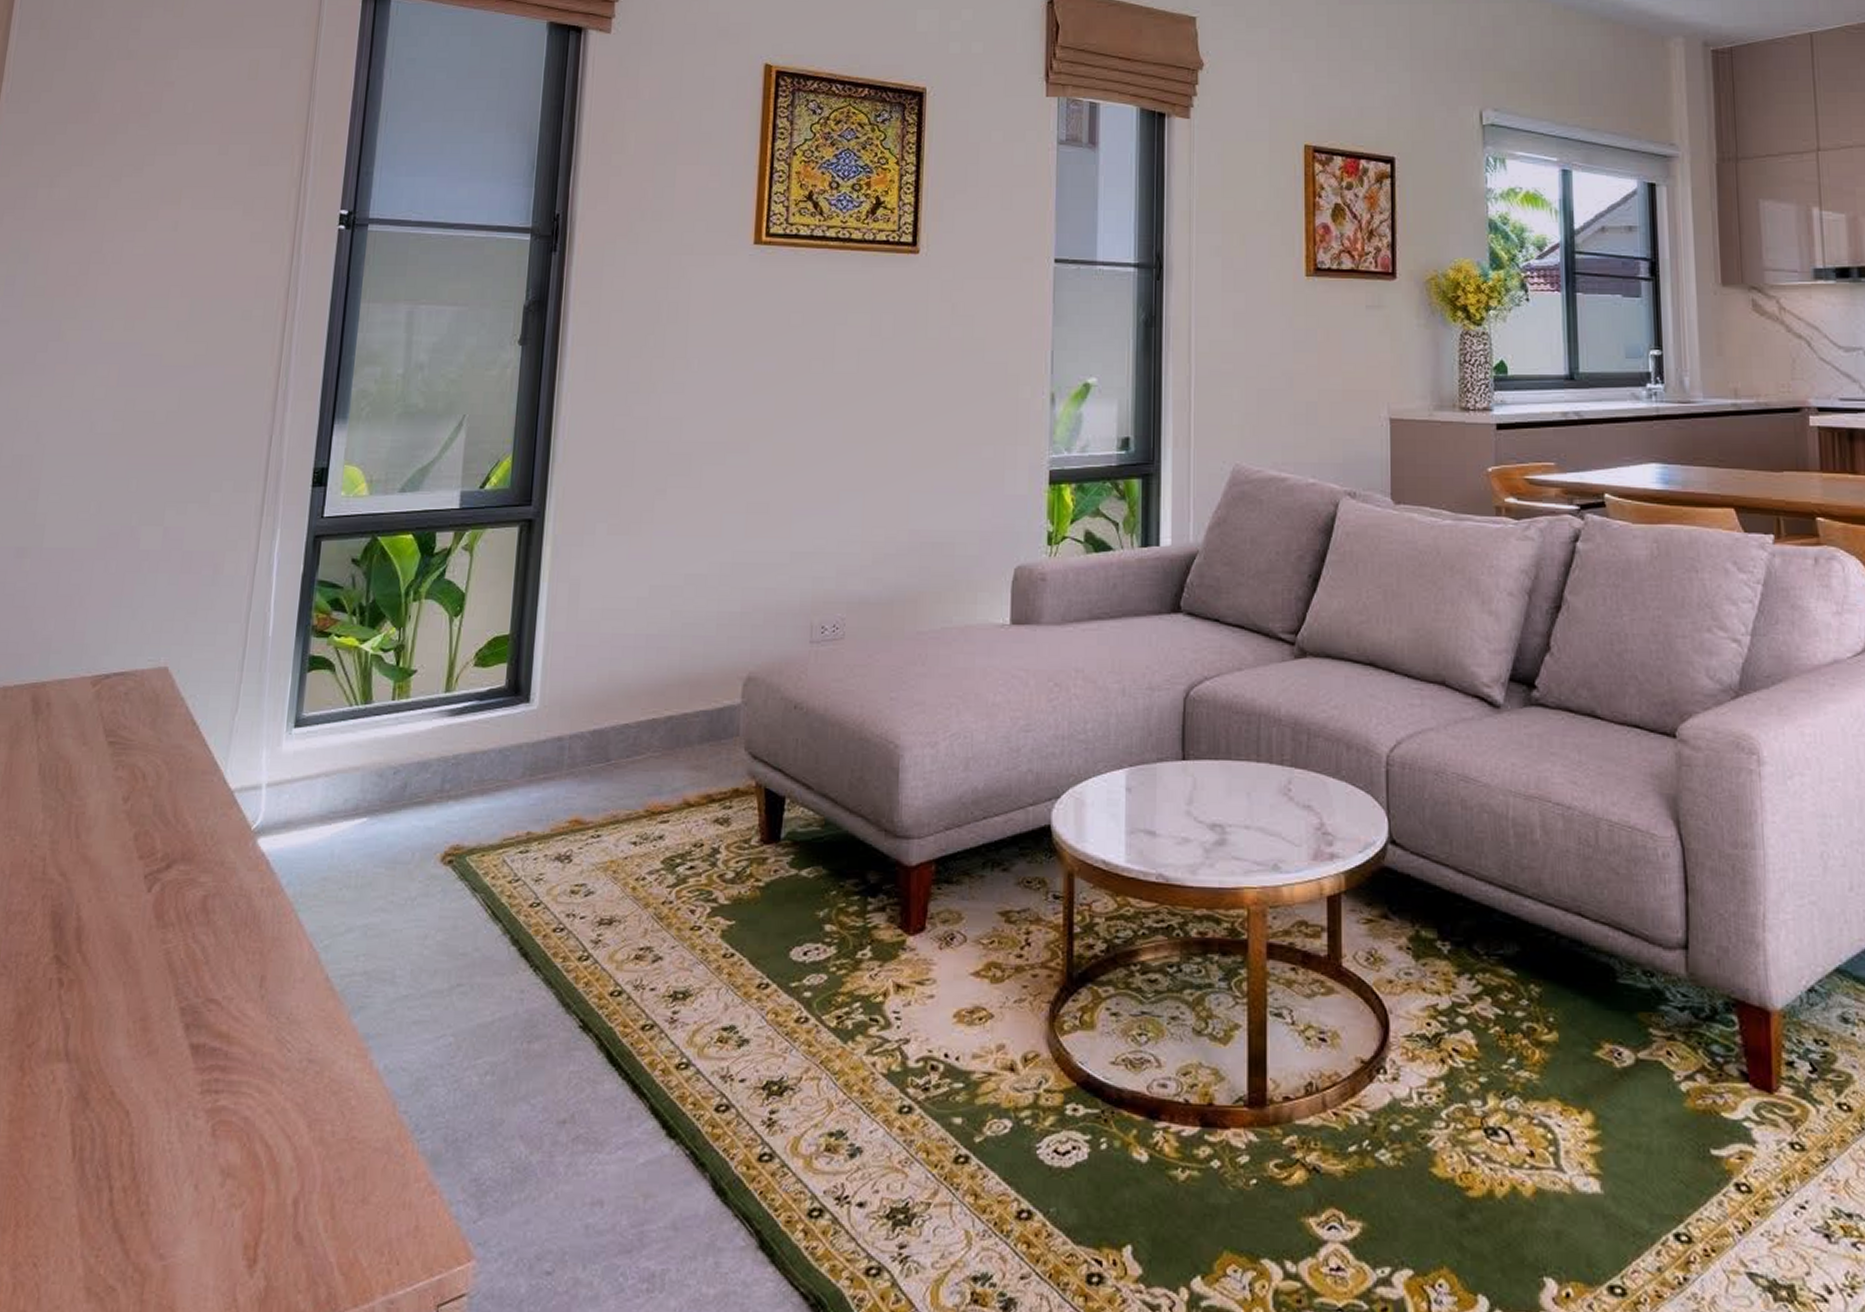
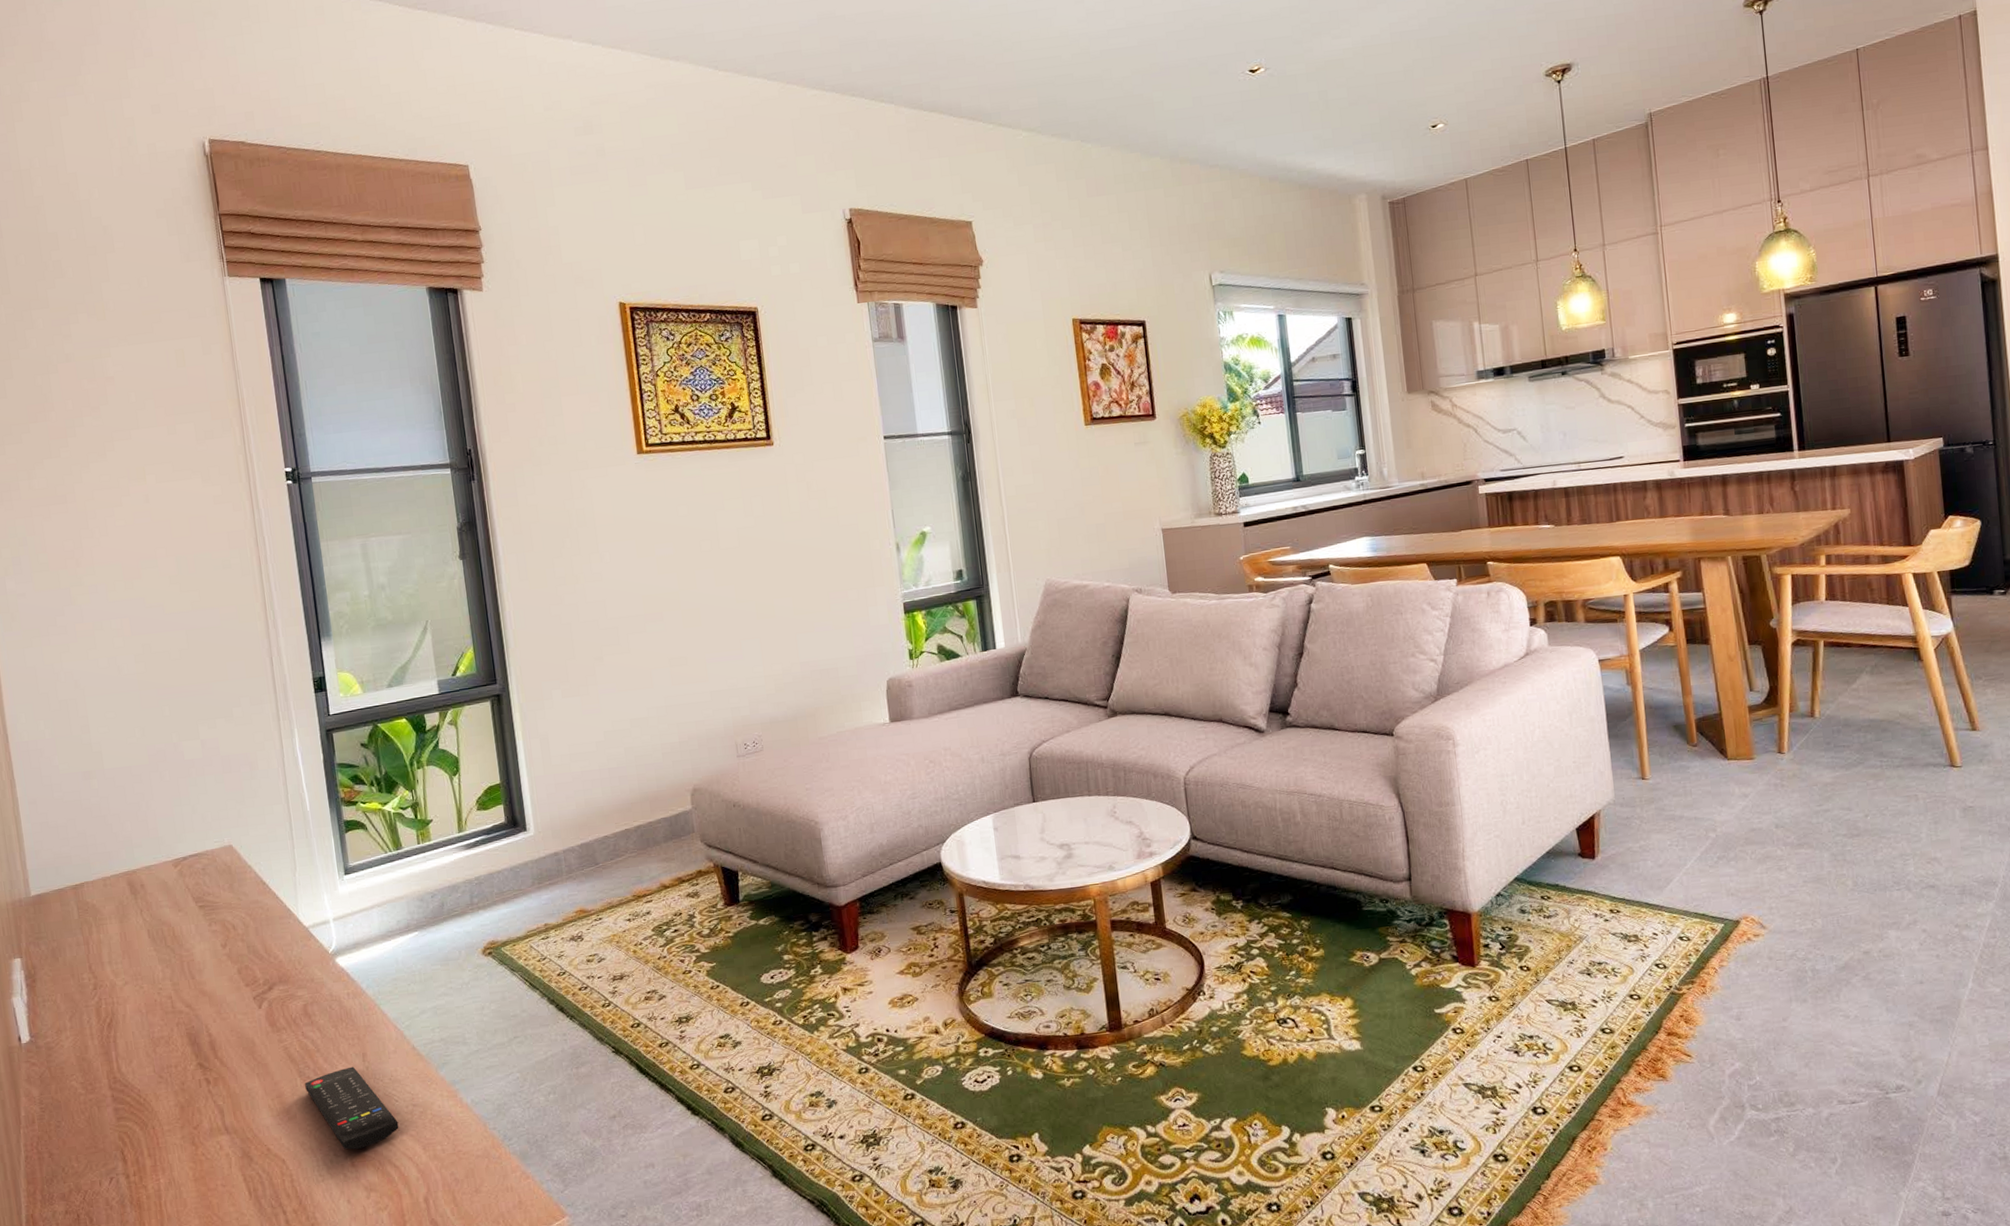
remote control: none [179,992,285,1112] -> present [305,1066,399,1150]

